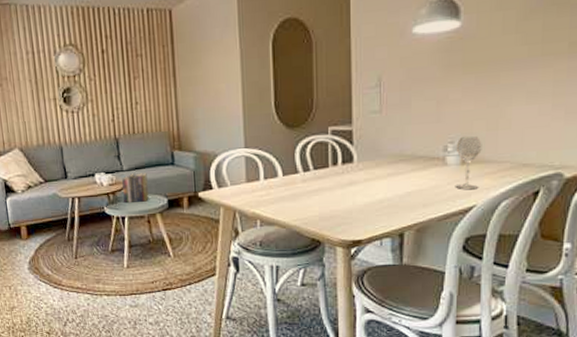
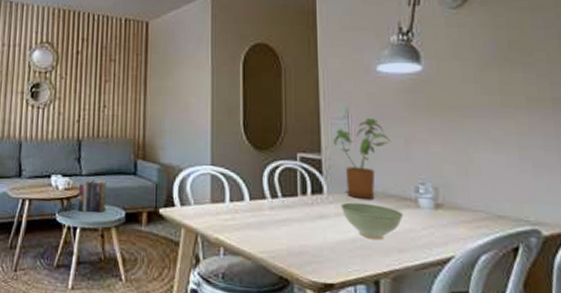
house plant: none [365,84,422,163] -> present [333,119,391,199]
bowl: none [370,166,431,199] -> present [340,202,404,240]
wineglass: present [455,136,482,190] -> none [427,178,454,239]

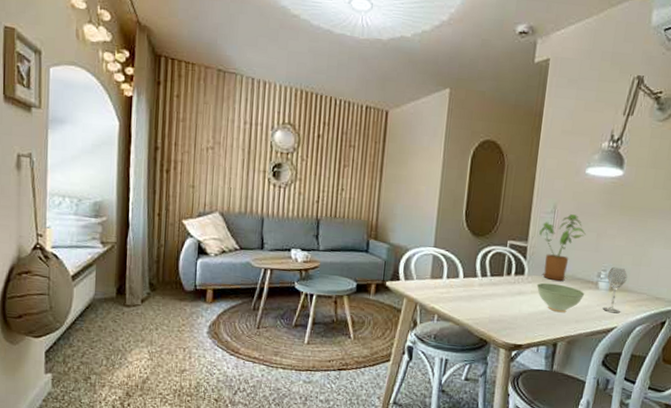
books: present [78,179,107,213] -> none [315,254,341,283]
wineglass: none [427,178,454,239] -> present [602,266,628,314]

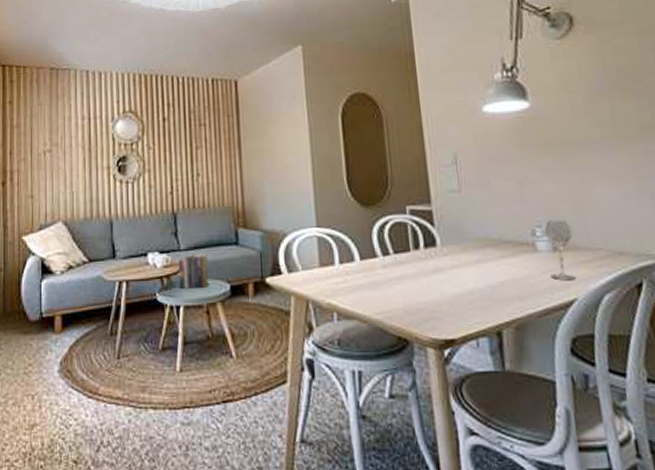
books: none [315,254,341,283] -> present [179,253,209,290]
bowl: present [536,282,585,313] -> none [455,252,522,290]
house plant: present [539,214,586,281] -> none [443,163,503,248]

